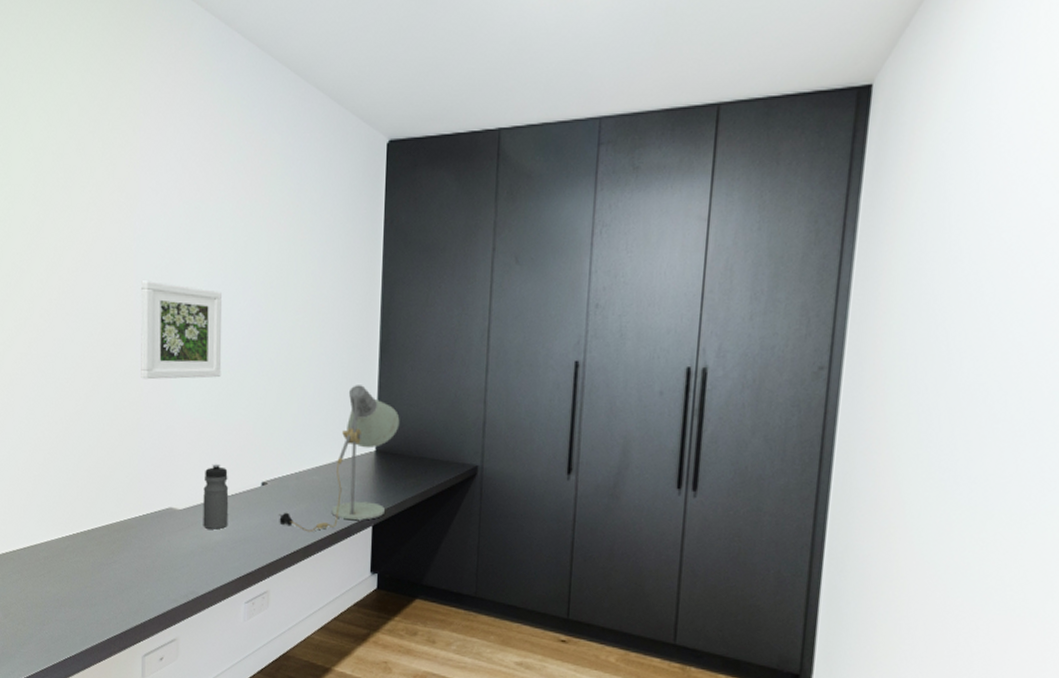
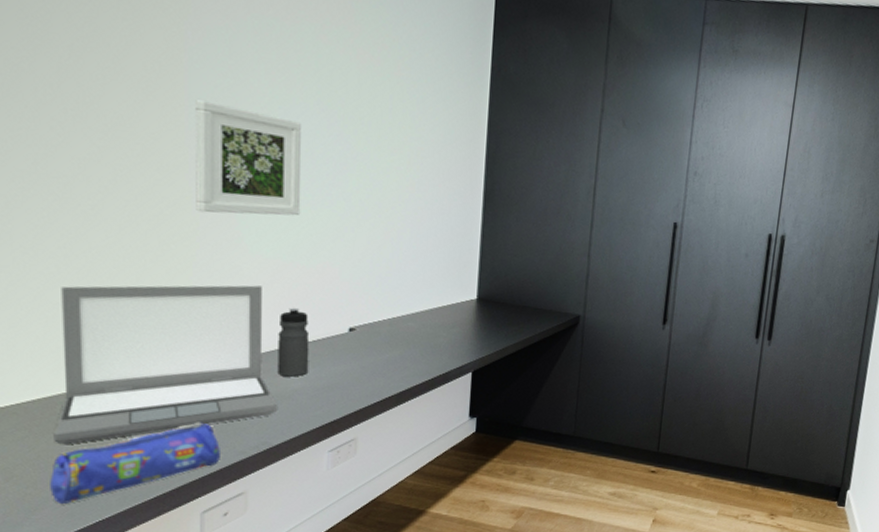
pencil case: none [34,570,158,641] -> present [50,422,220,505]
laptop: none [37,443,202,588] -> present [53,285,277,445]
desk lamp: present [278,385,400,533] -> none [368,232,503,379]

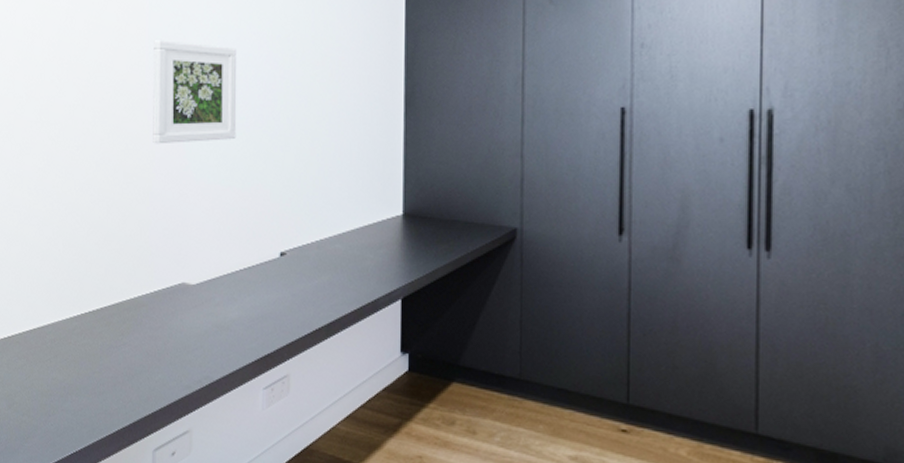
pencil case: present [50,422,220,505] -> none [39,353,169,434]
laptop: present [53,285,277,445] -> none [43,212,217,374]
water bottle: present [277,307,310,377] -> none [218,233,245,306]

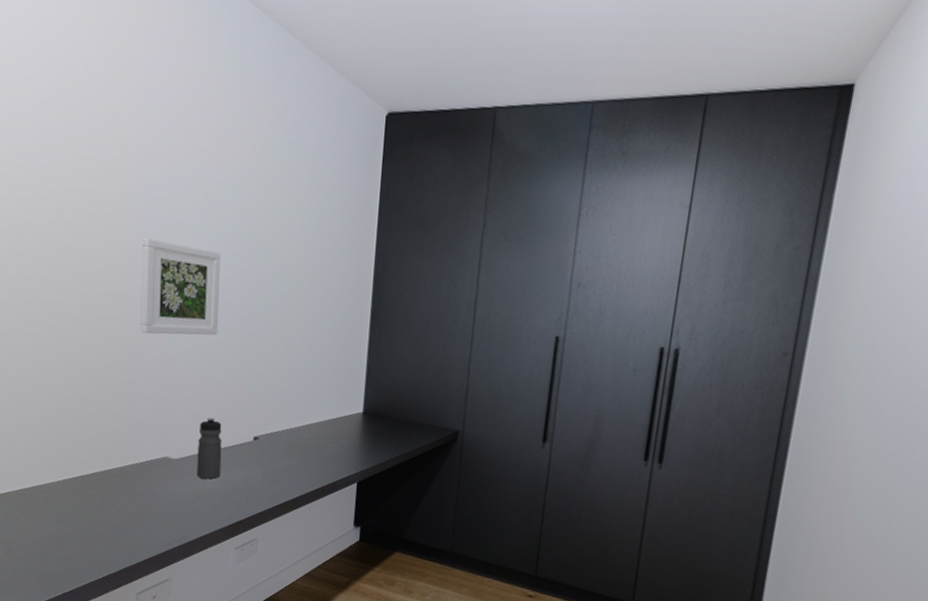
water bottle: none [218,233,245,306] -> present [197,417,223,479]

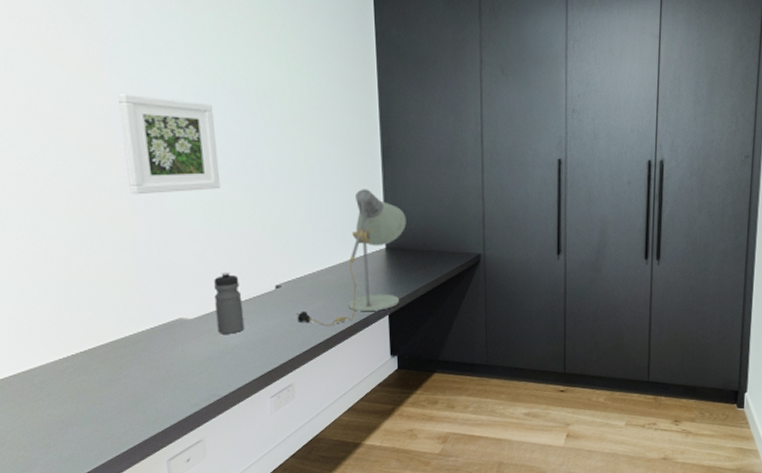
desk lamp: none [268,348,387,486] -> present [295,189,407,327]

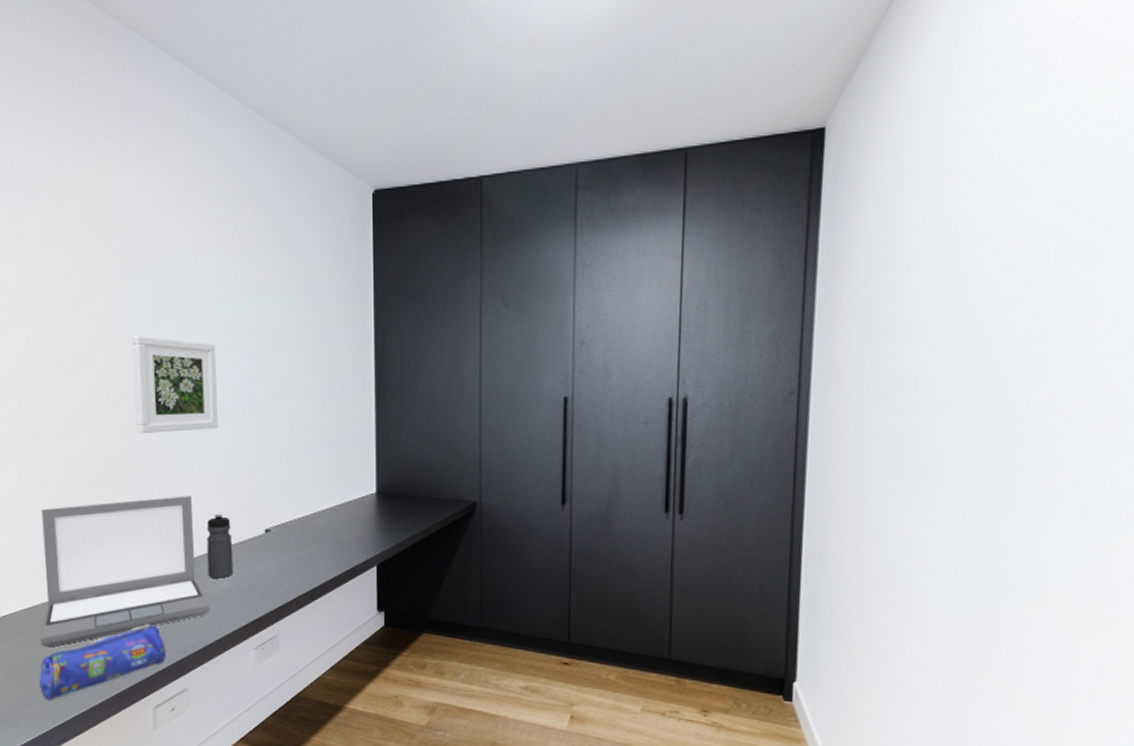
laptop: none [24,255,221,411] -> present [40,496,209,648]
pencil case: none [37,381,178,463] -> present [39,623,166,701]
desk lamp: present [295,189,407,327] -> none [283,429,399,576]

